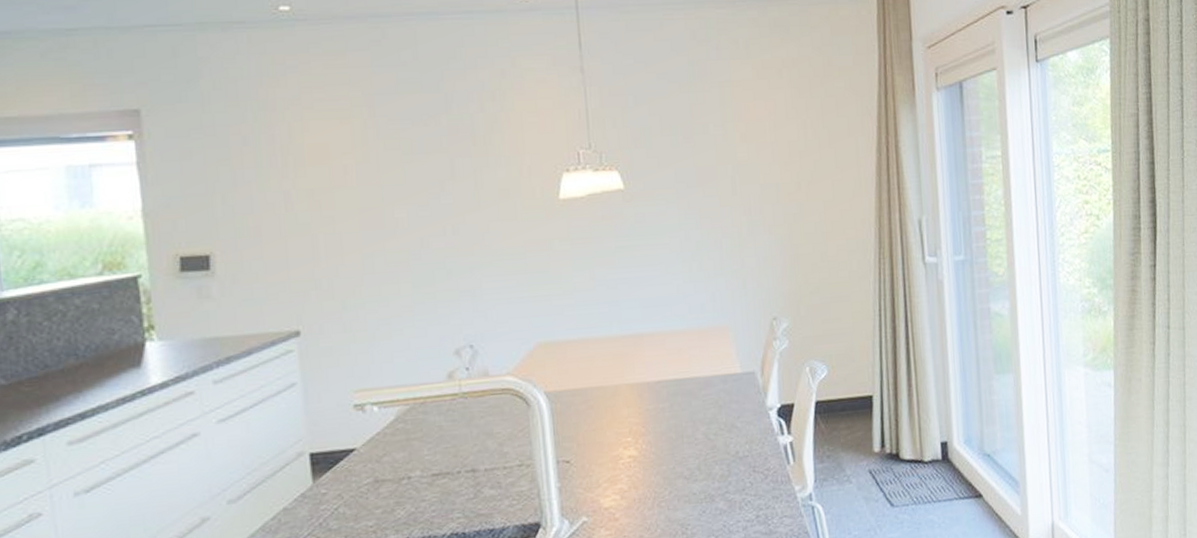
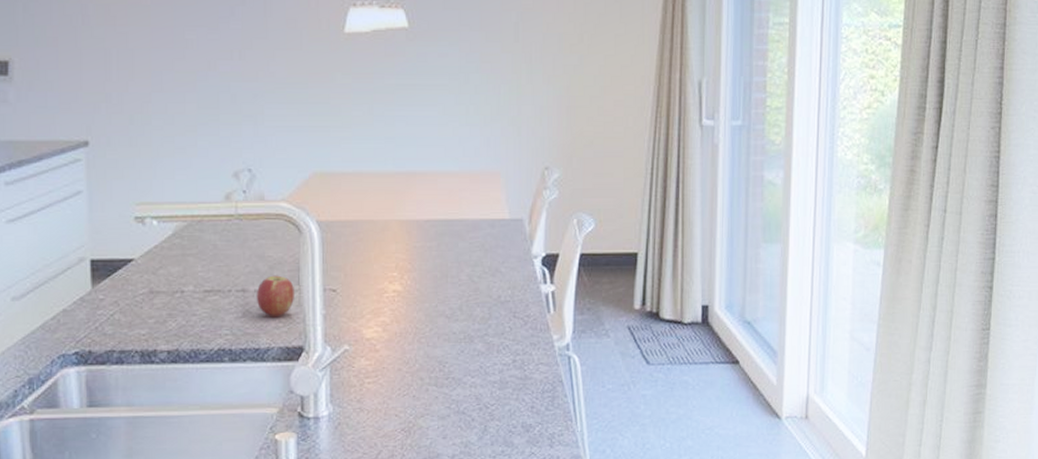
fruit: none [486,451,528,495] -> present [256,275,295,316]

